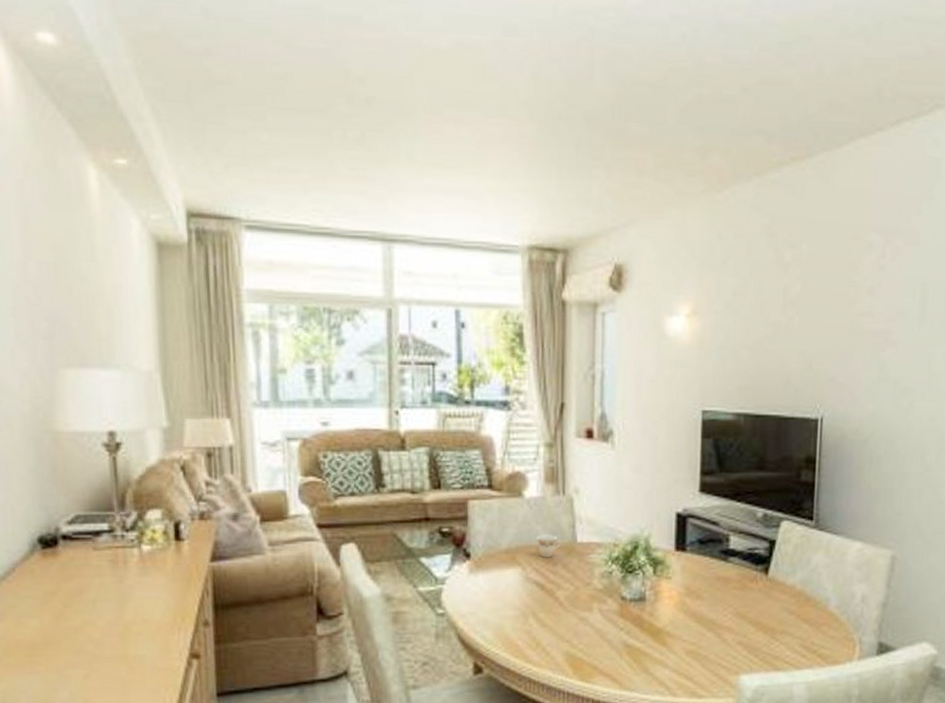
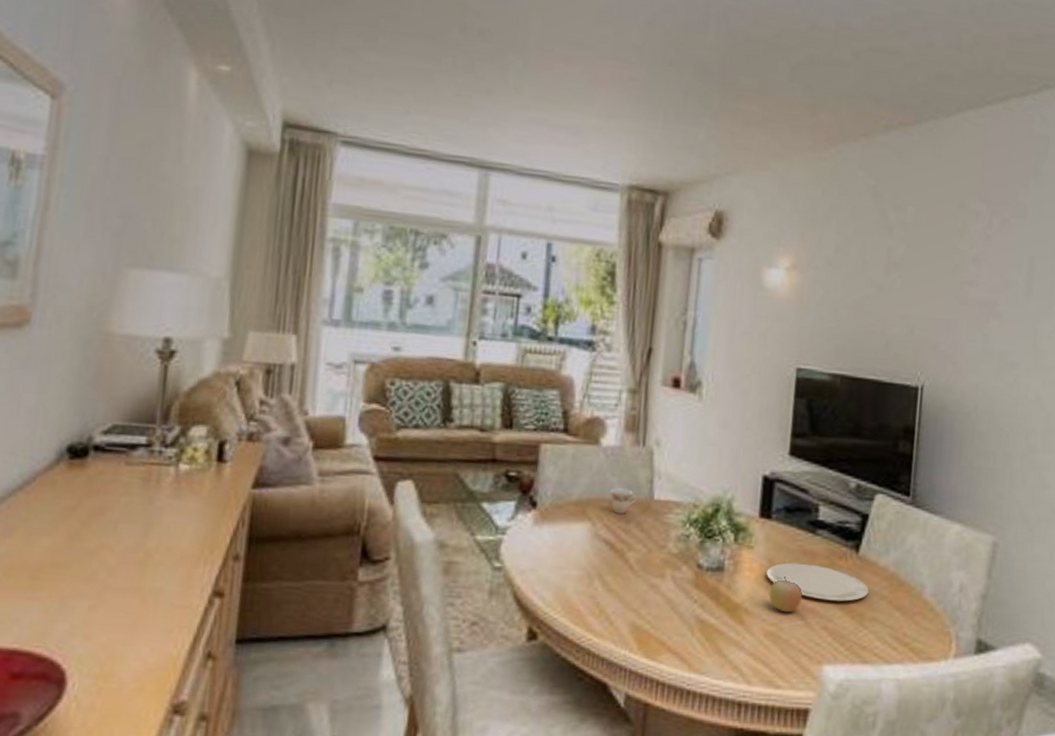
plate: none [684,588,778,619] -> present [766,562,869,602]
fruit: none [687,600,719,633] -> present [768,575,803,613]

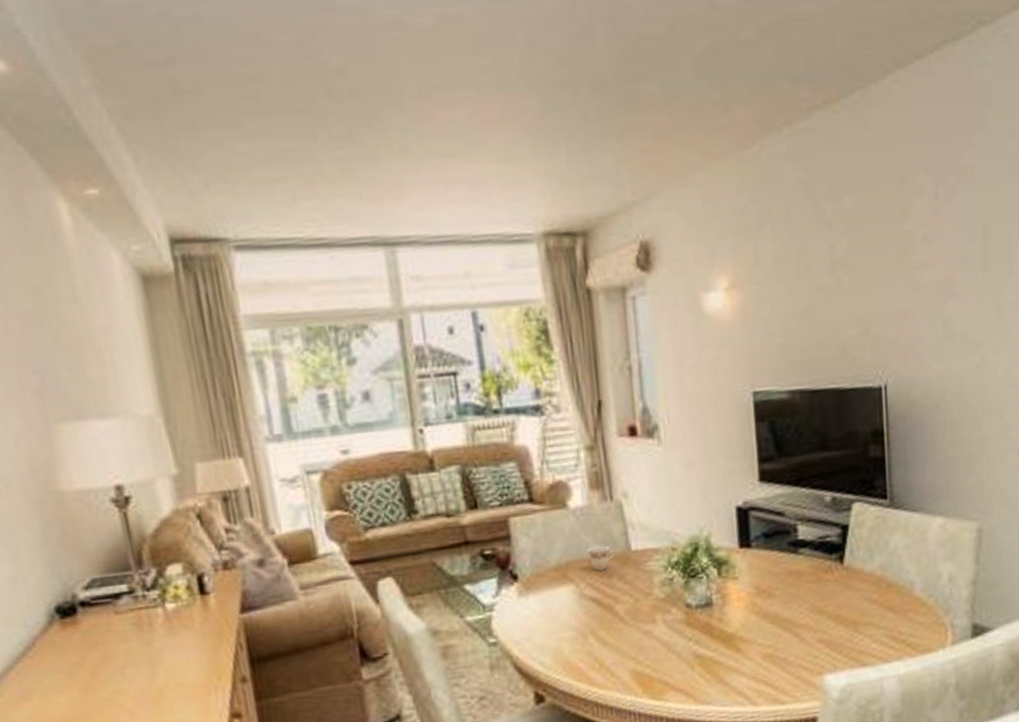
plate: present [766,562,869,602] -> none [755,582,859,616]
fruit: present [768,575,803,613] -> none [760,599,795,634]

